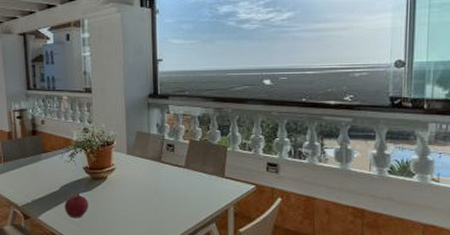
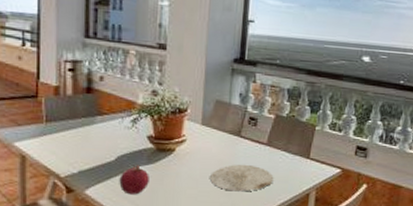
plate: none [139,186,194,211] -> present [210,164,274,192]

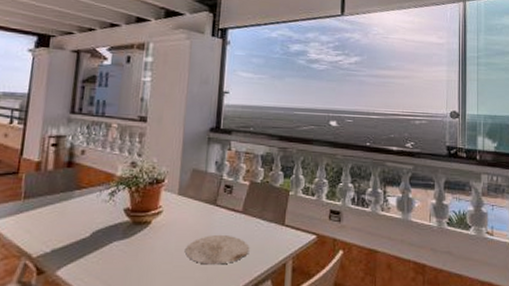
fruit: present [119,165,149,195] -> none [92,240,124,274]

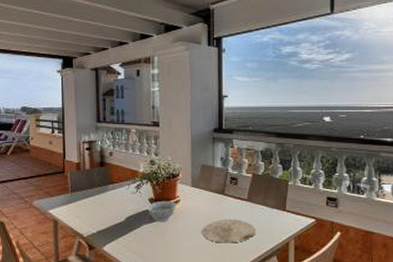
bowl: none [121,211,158,238] -> present [147,200,177,222]

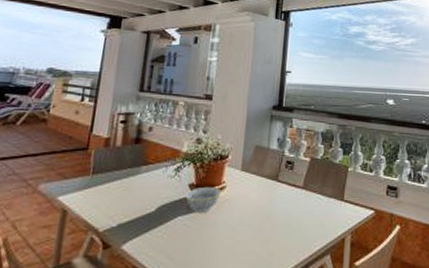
plate: present [202,218,256,243] -> none [248,209,310,239]

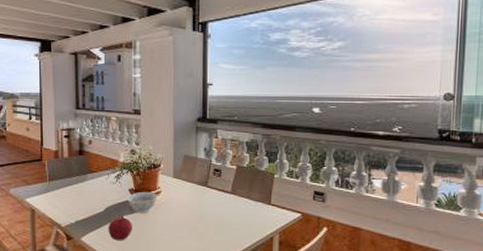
fruit: none [157,215,188,248] -> present [108,215,132,241]

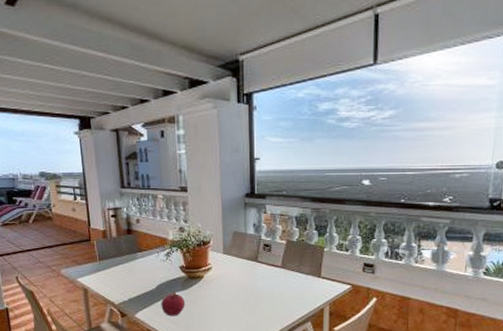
bowl: present [127,191,158,213] -> none [178,268,209,289]

